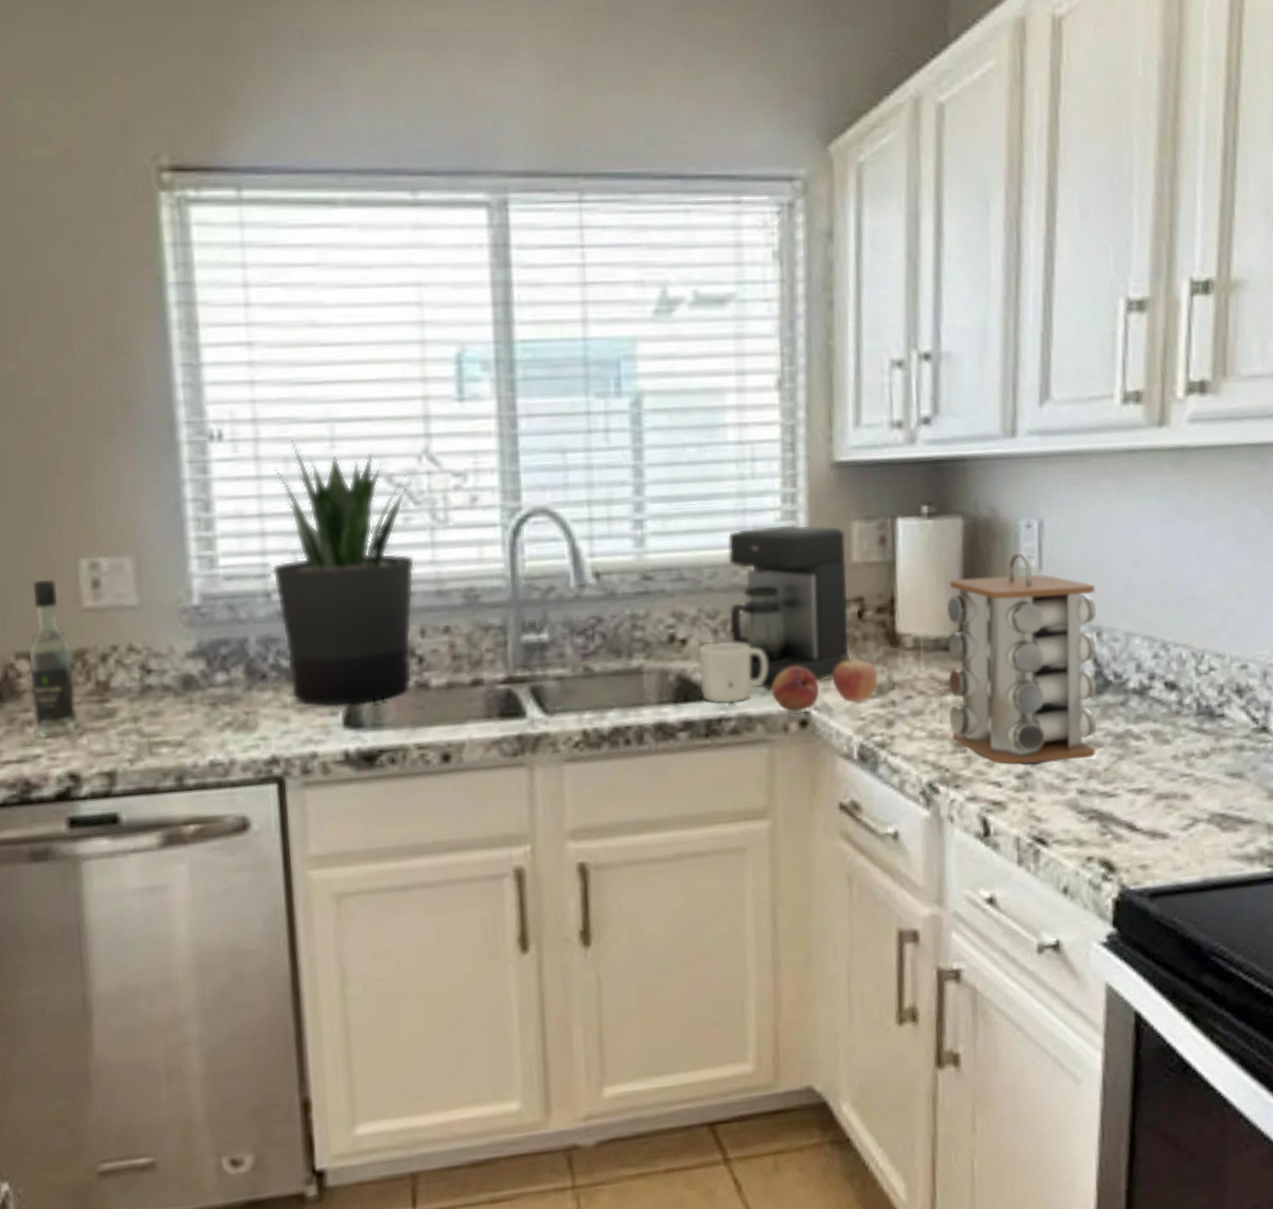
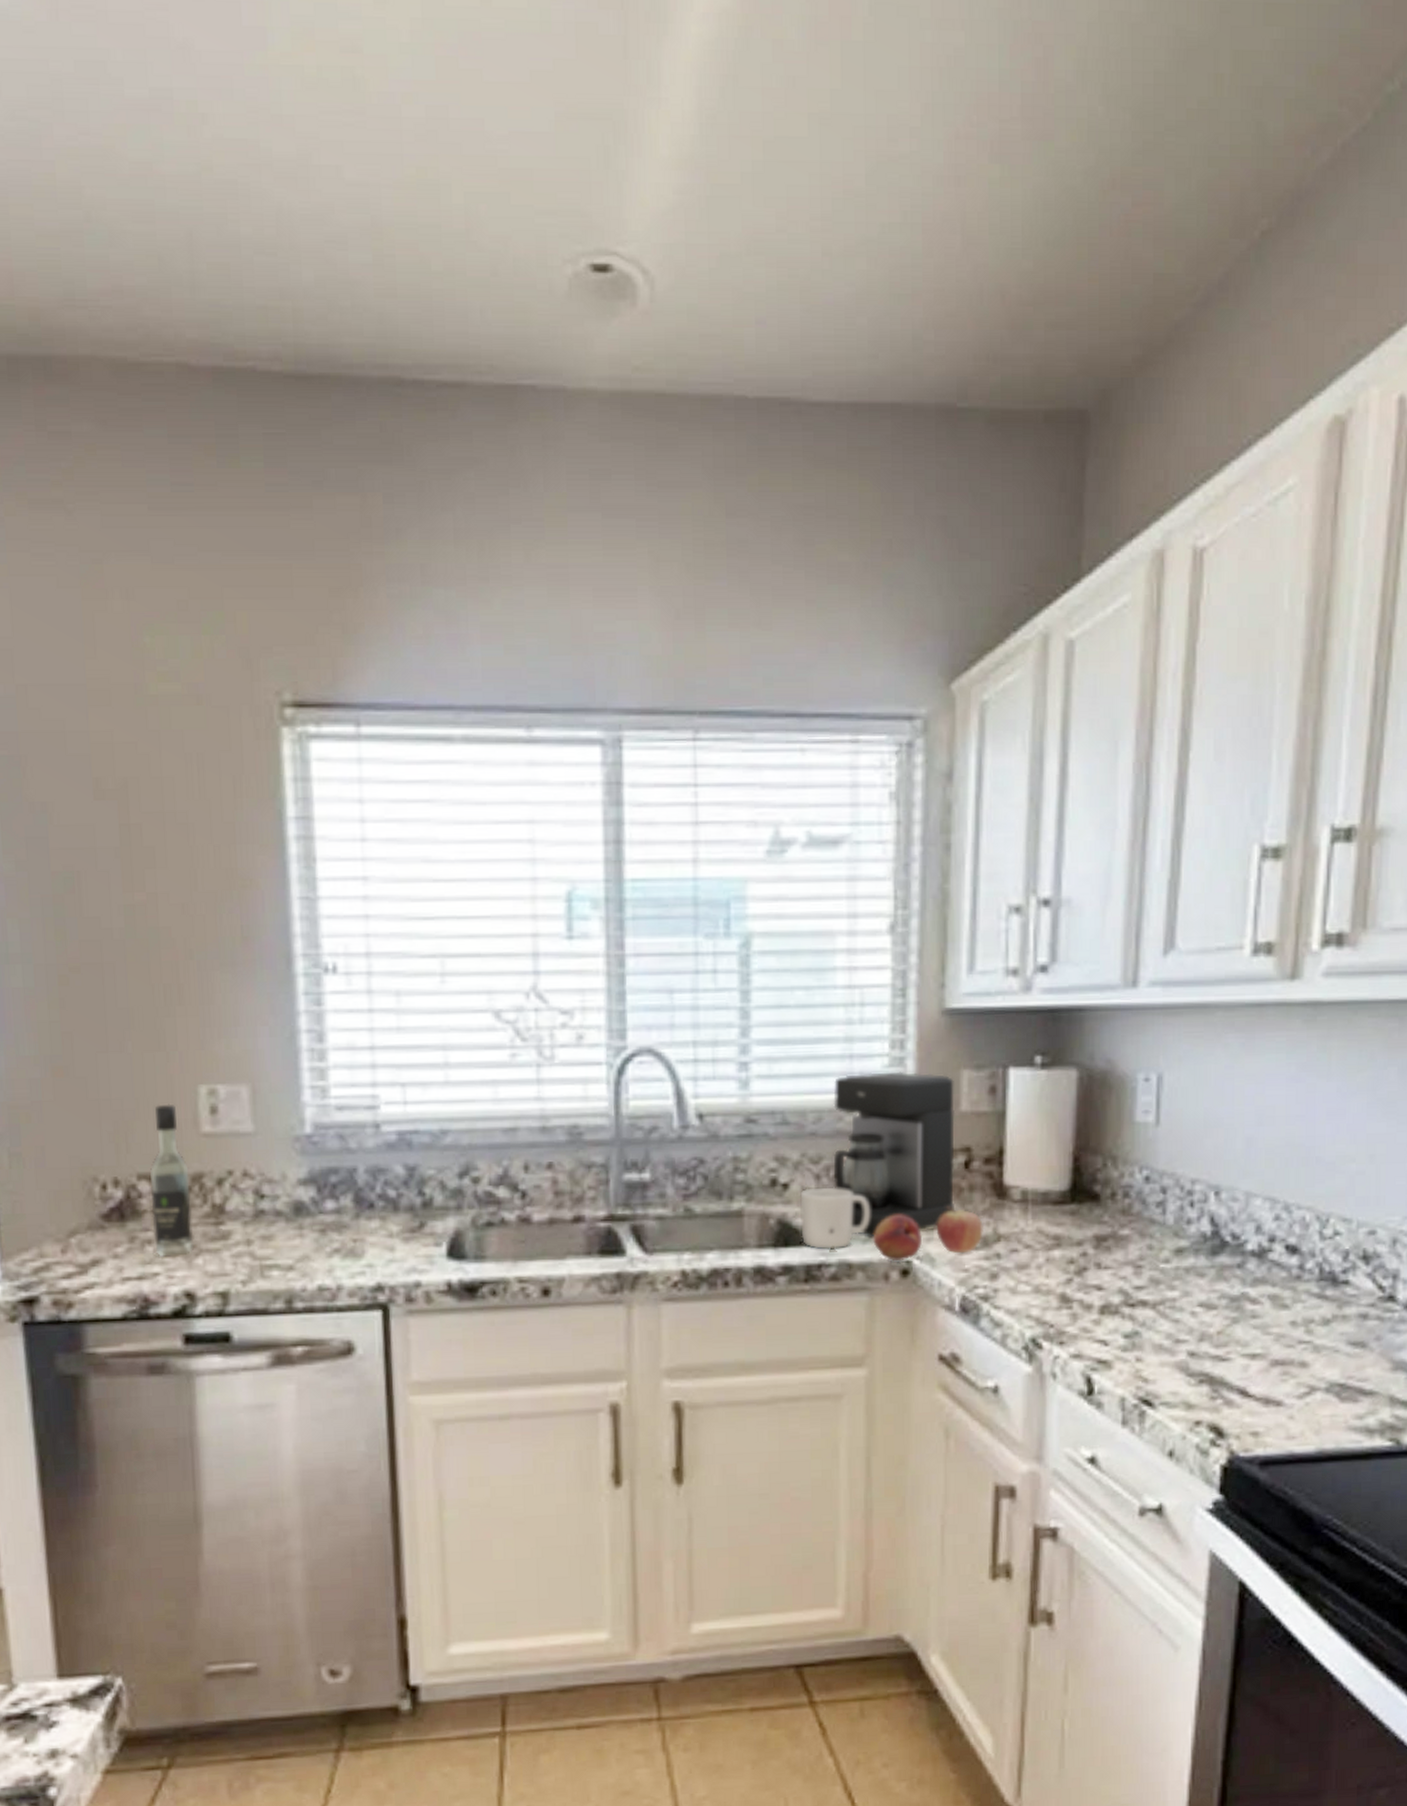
planter: present [272,440,416,707] -> none [381,975,521,1238]
spice rack: present [947,551,1097,766] -> none [1055,1106,1216,1324]

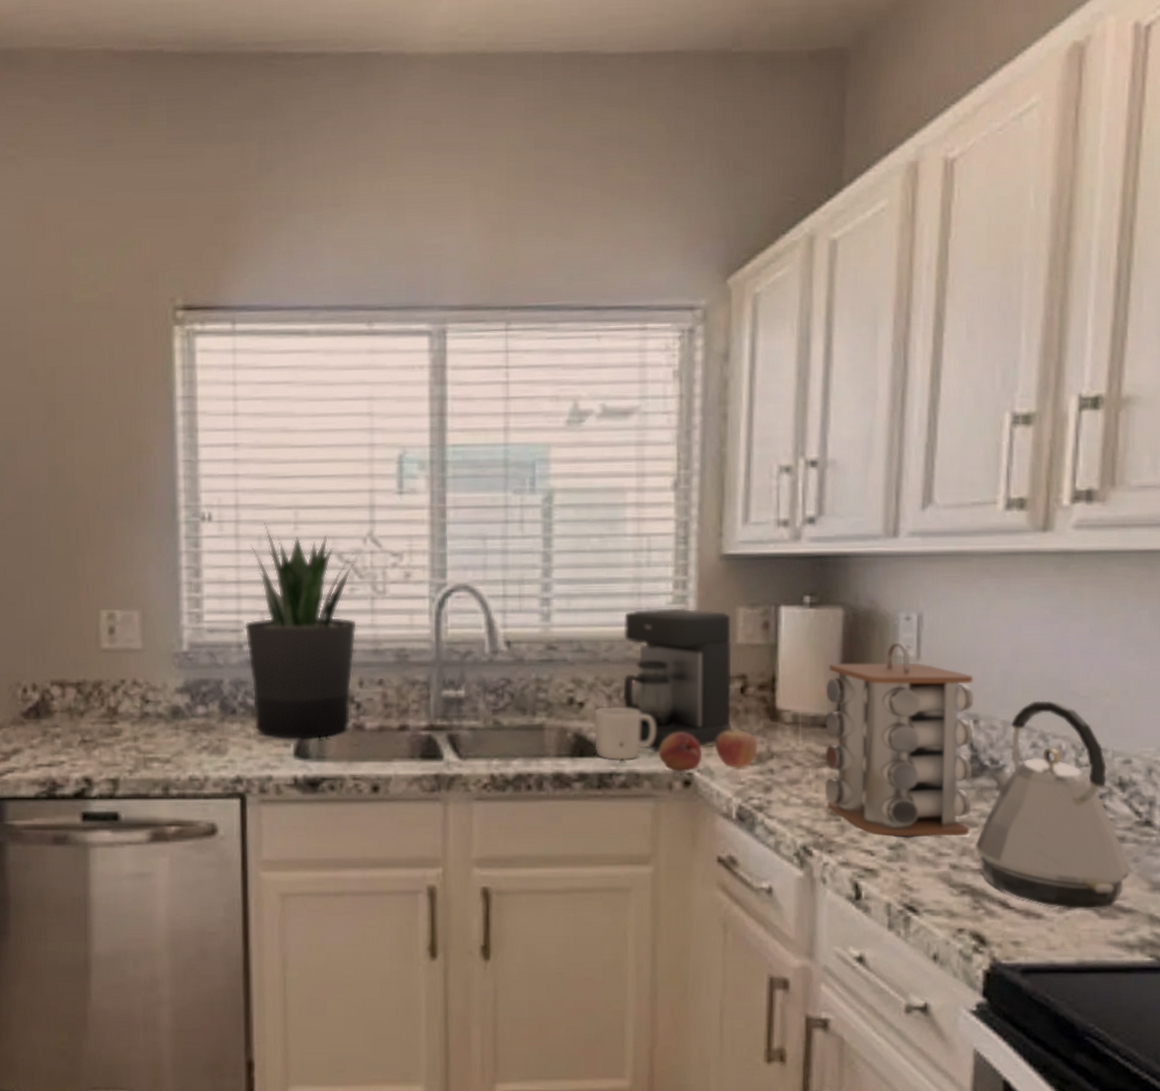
bottle: present [150,1104,195,1257] -> none [60,625,93,748]
planter: none [381,975,521,1238] -> present [244,523,358,740]
spice rack: none [1055,1106,1216,1324] -> present [824,641,974,838]
kettle: none [1214,1167,1372,1394] -> present [975,700,1130,909]

